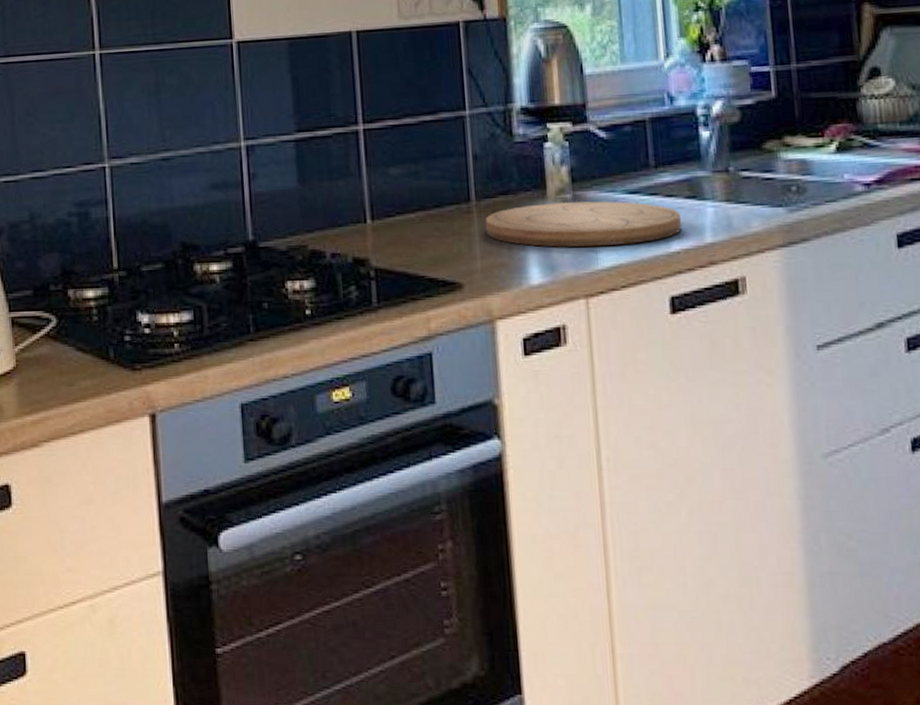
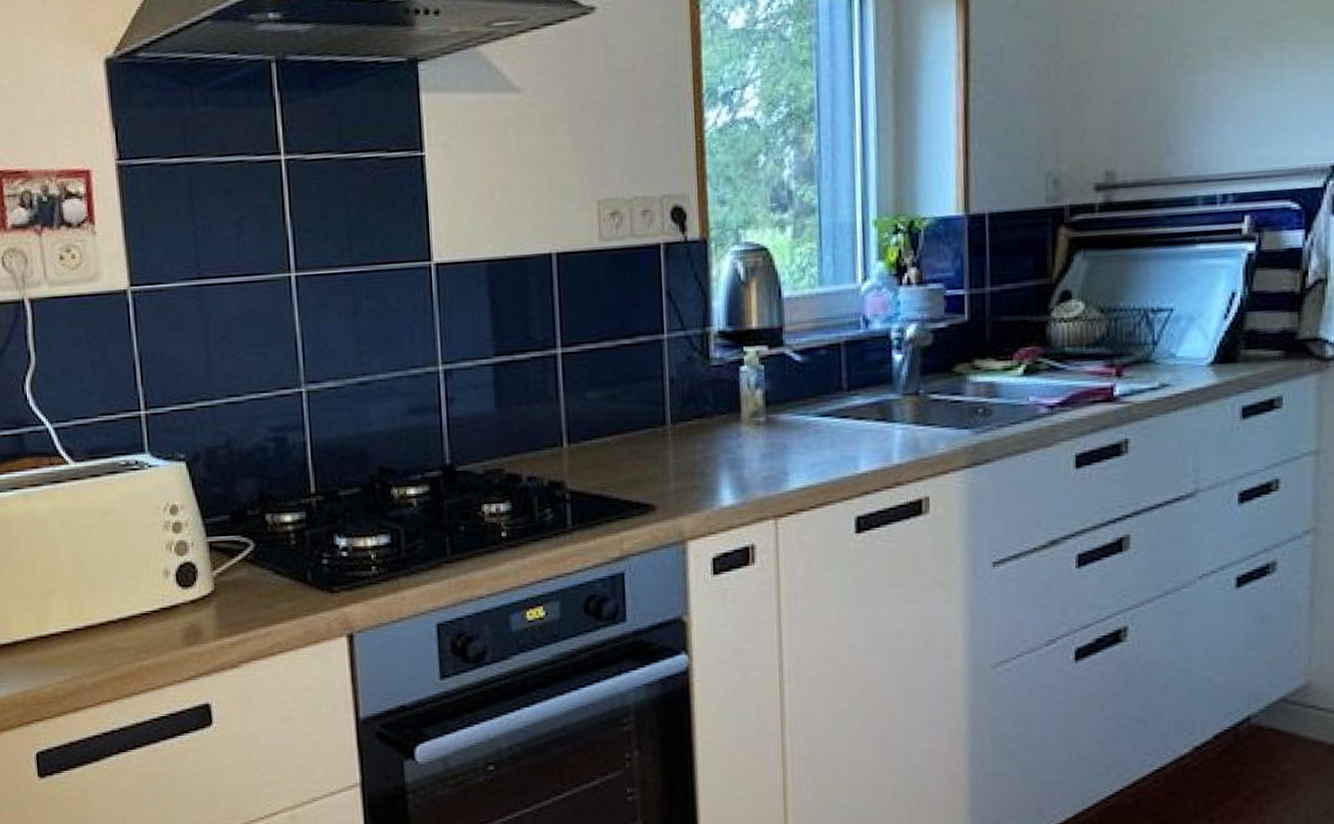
cutting board: present [485,201,682,248] -> none [679,424,871,470]

